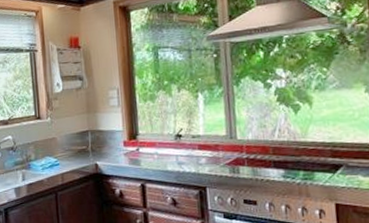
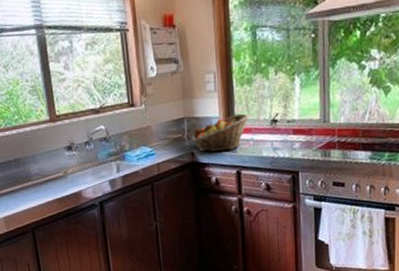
fruit basket: none [95,128,155,165] -> present [191,113,251,152]

